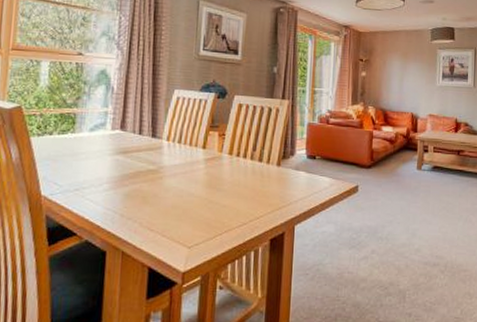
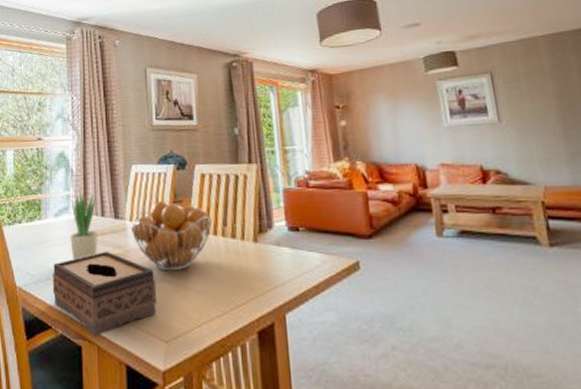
tissue box: none [81,166,185,243] -> present [52,251,157,337]
potted plant: none [103,105,135,173] -> present [70,187,98,260]
fruit basket: none [166,124,243,187] -> present [130,200,212,271]

